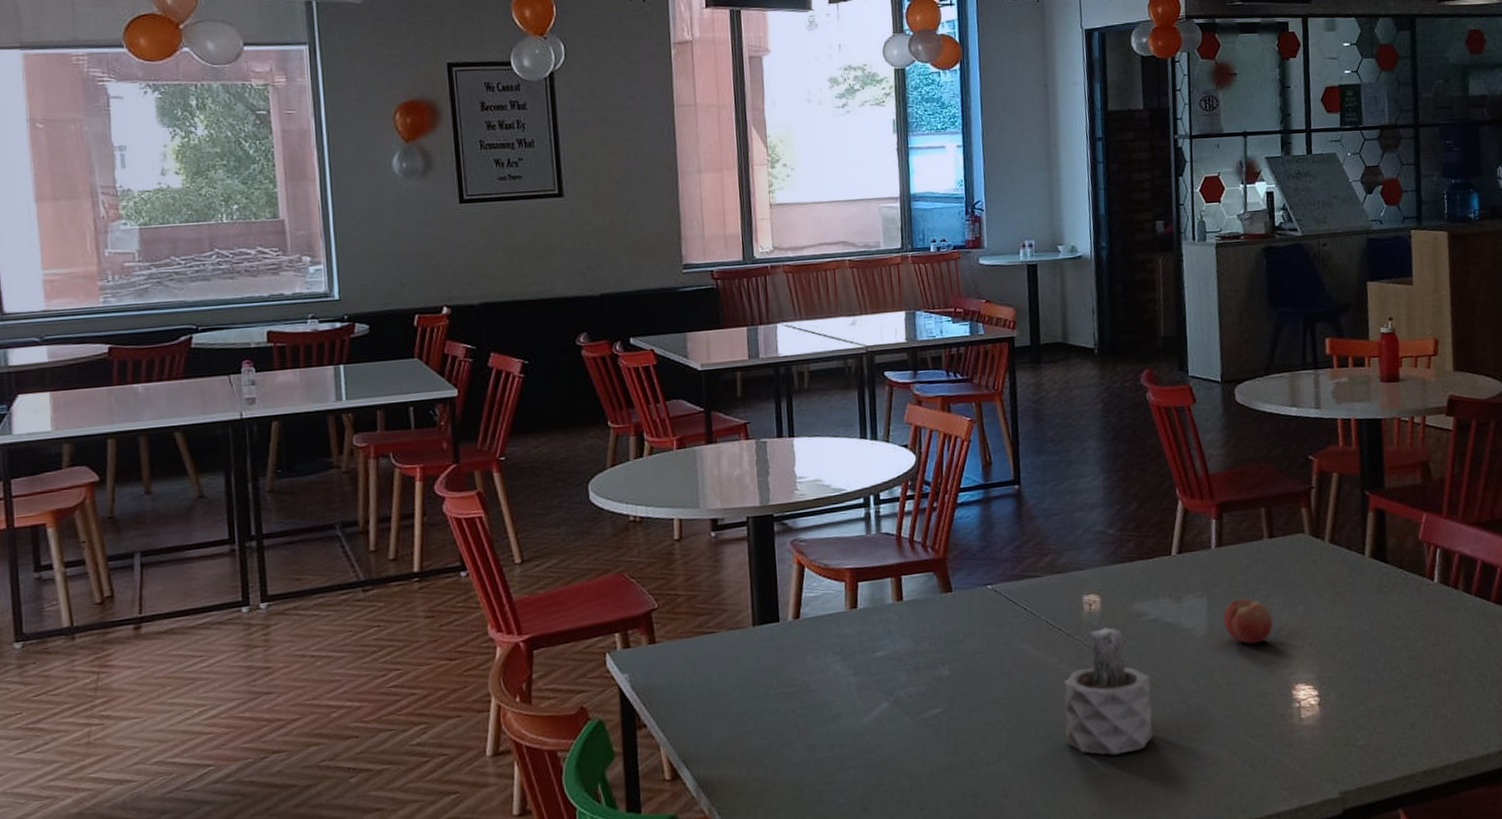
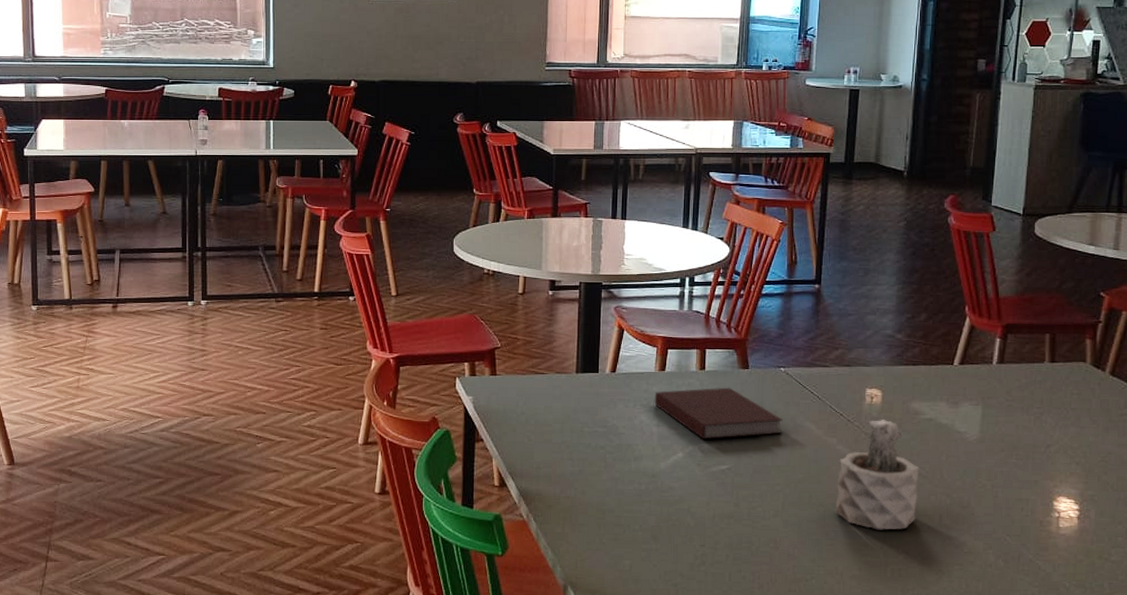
notebook: none [848,616,997,683] -> present [654,387,783,440]
fruit: present [1223,598,1274,645] -> none [995,412,1045,455]

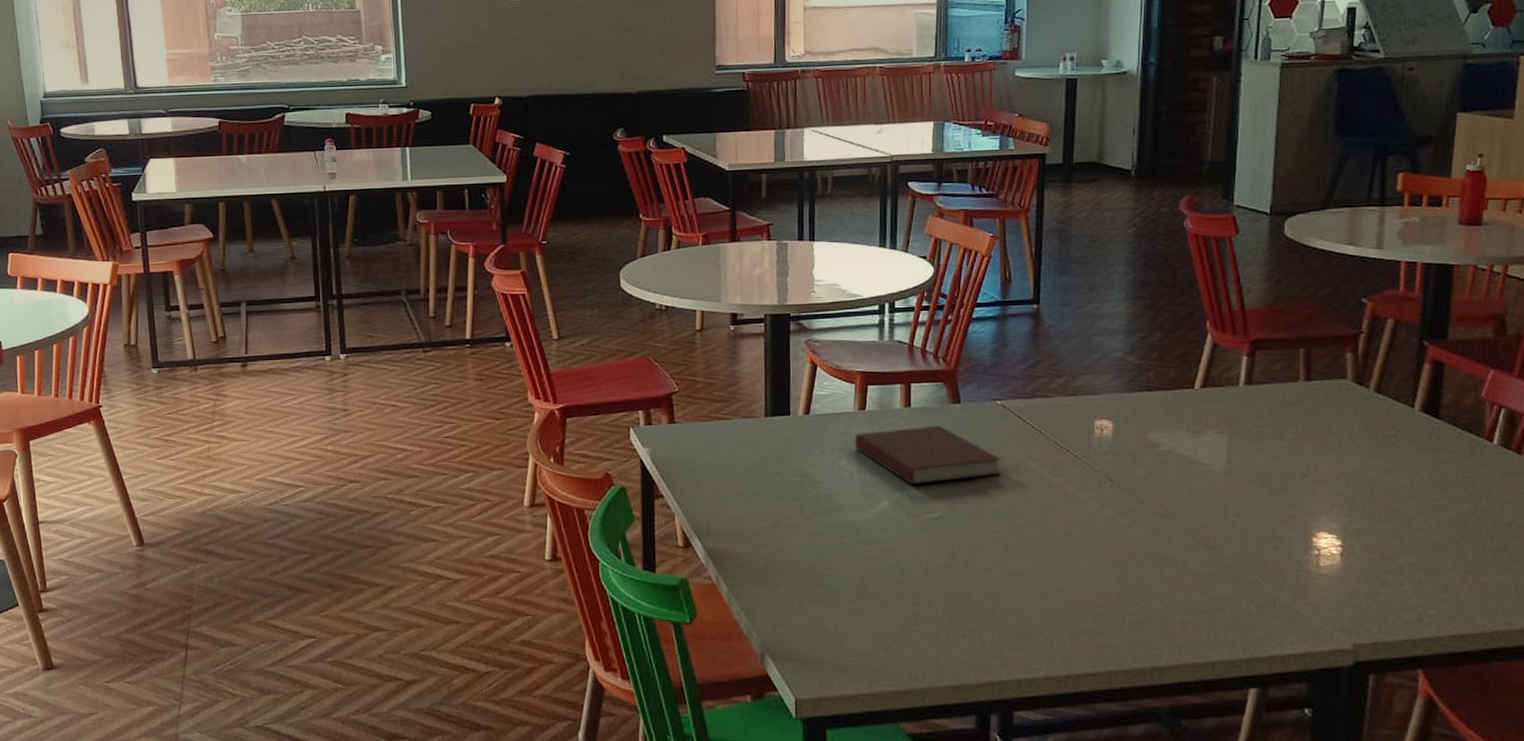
succulent plant: present [835,419,920,530] -> none [1063,453,1158,578]

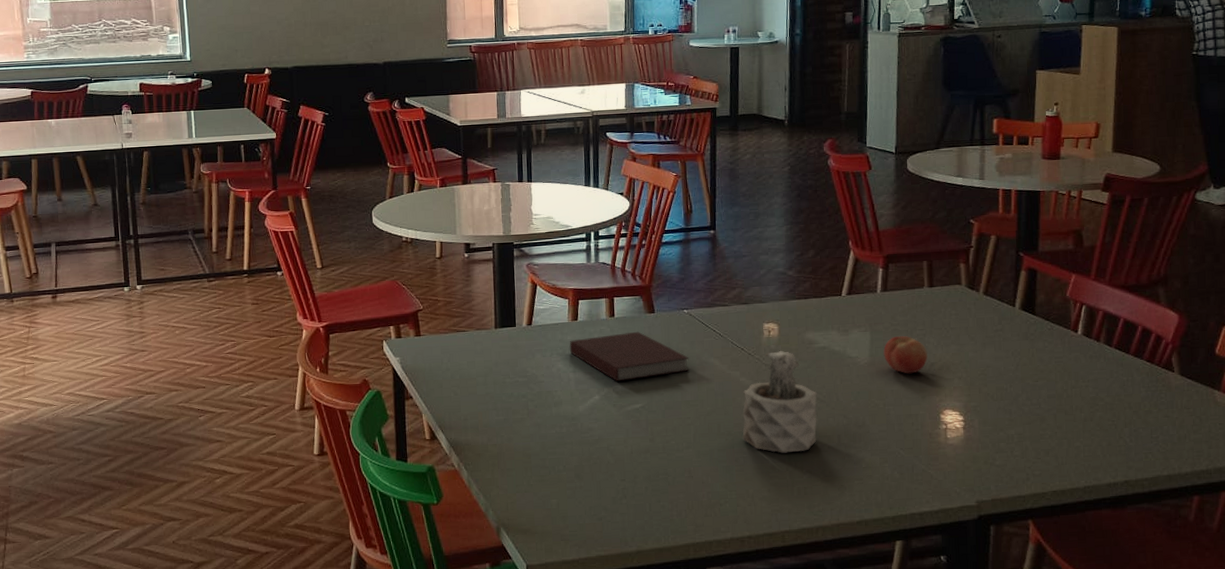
succulent plant: none [1063,453,1158,578] -> present [742,350,817,453]
fruit: none [1244,439,1301,487] -> present [883,335,928,374]

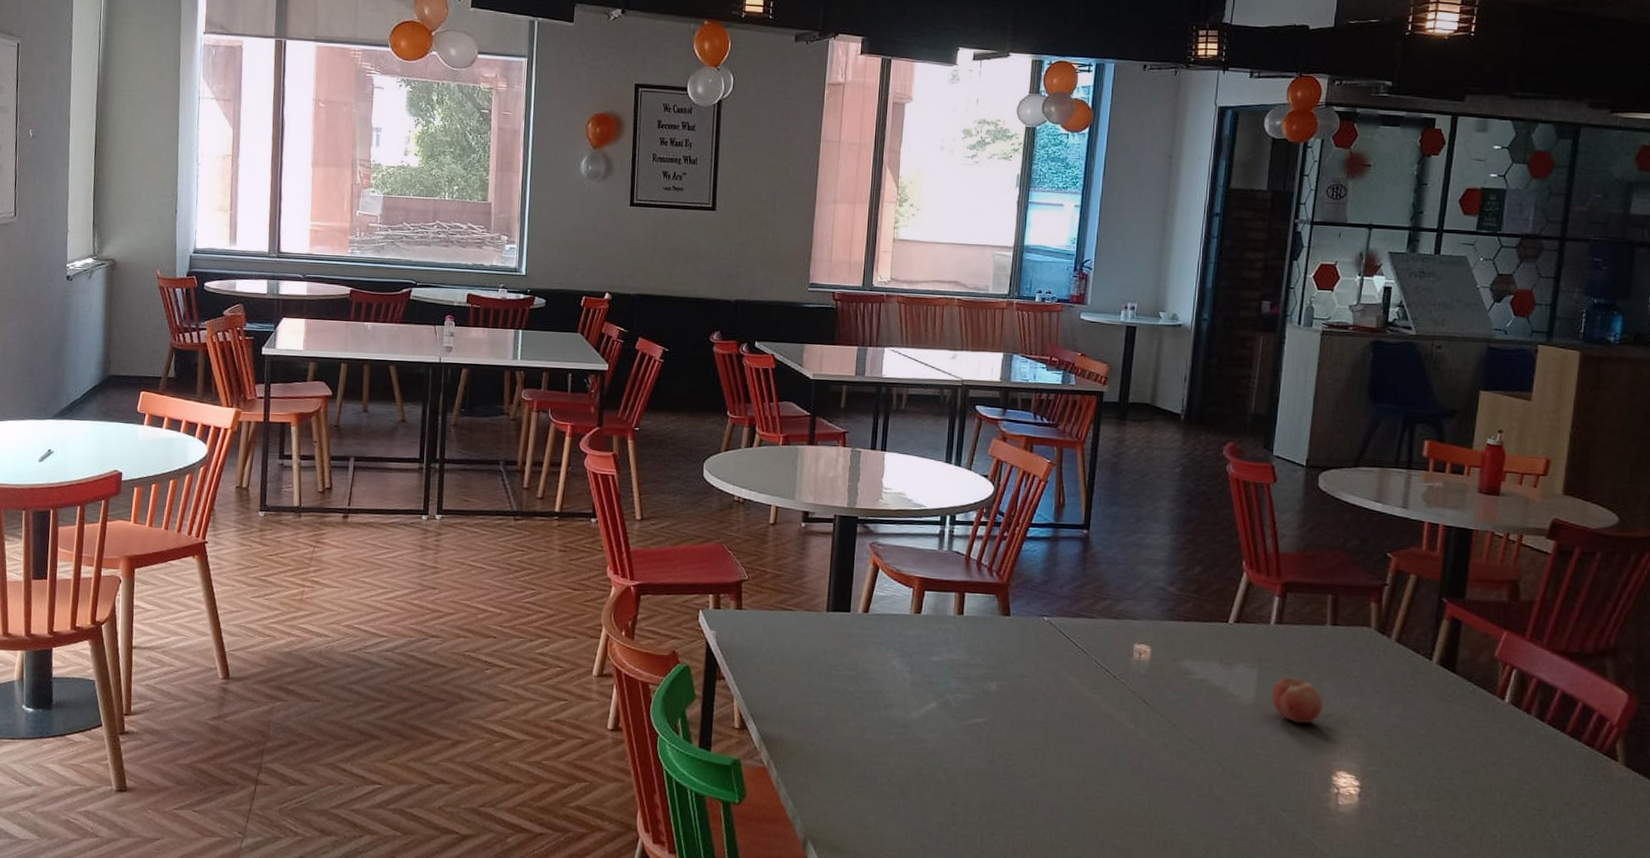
notebook: present [569,331,689,382] -> none [908,634,1044,690]
succulent plant: present [742,350,817,453] -> none [1097,677,1189,798]

